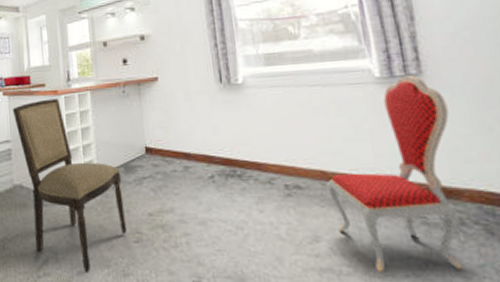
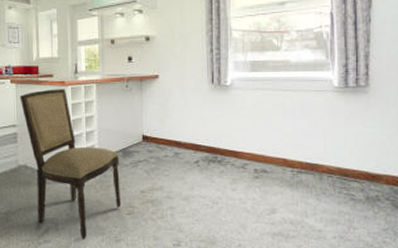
dining chair: present [327,76,462,273] -> none [287,87,382,236]

